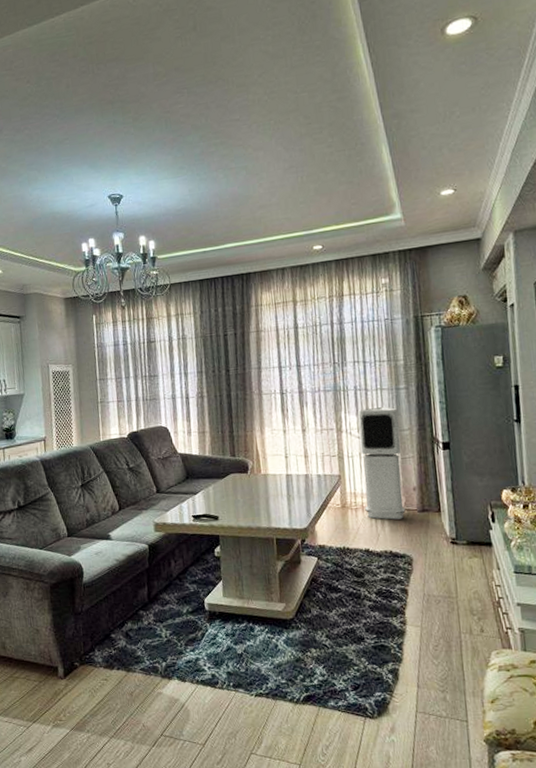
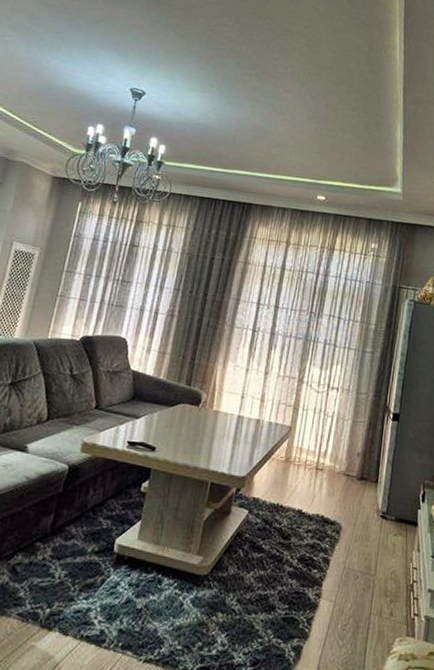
air purifier: present [357,407,406,520] -> none [307,364,360,484]

